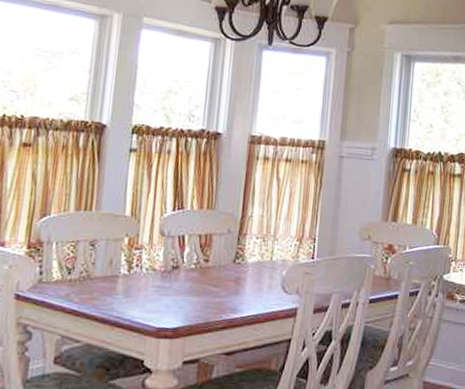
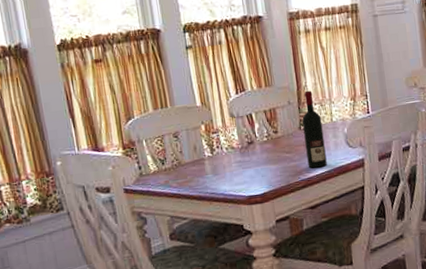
wine bottle: none [234,222,261,309] -> present [302,90,327,168]

